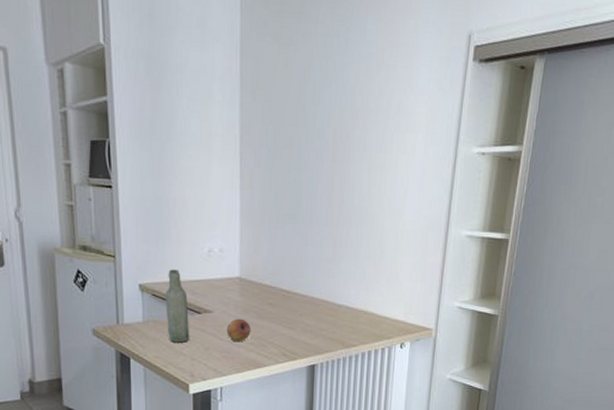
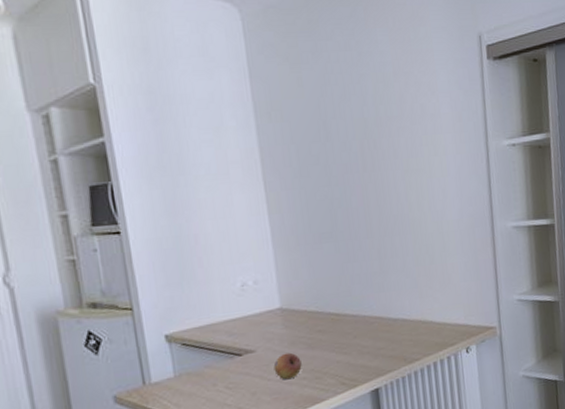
bottle: present [165,269,189,343] -> none [197,311,232,394]

